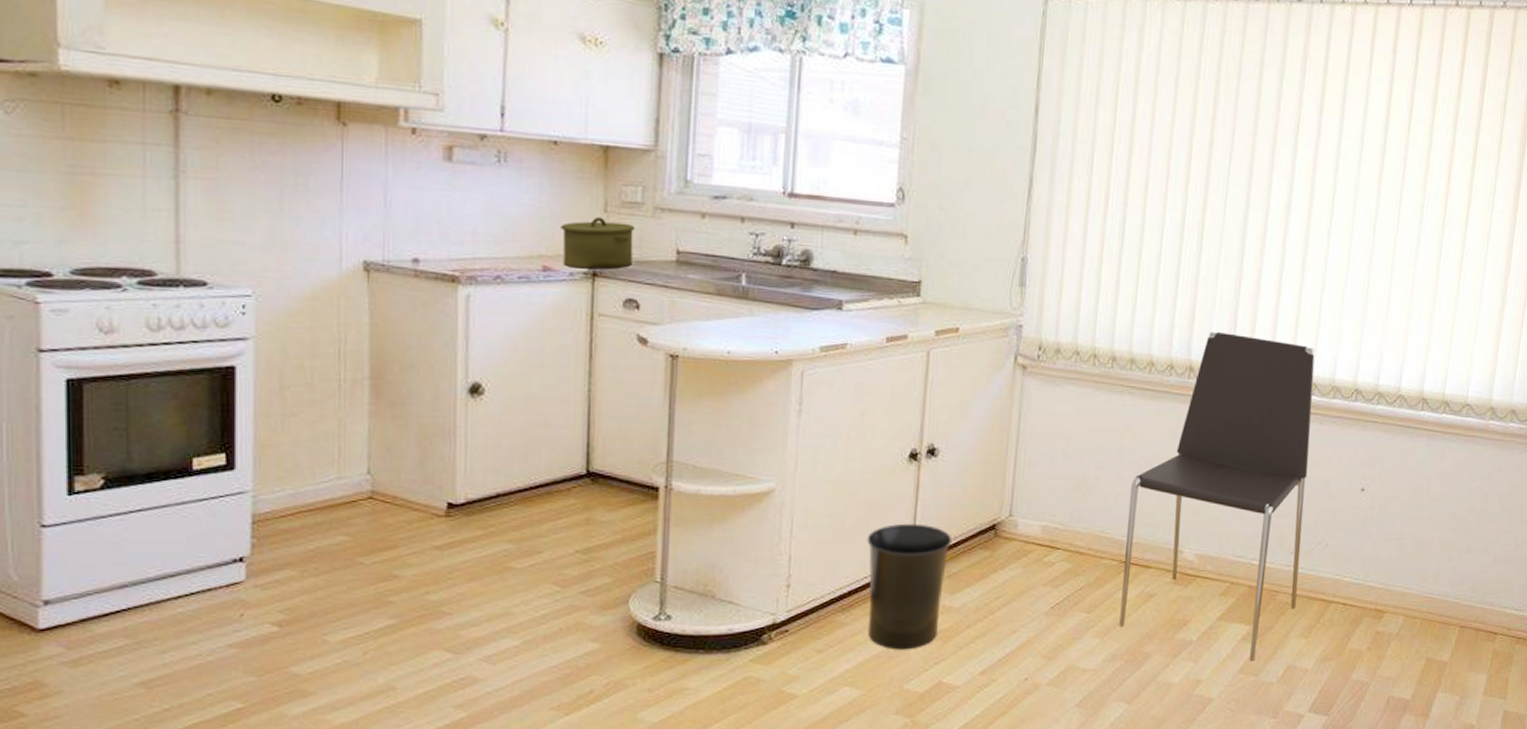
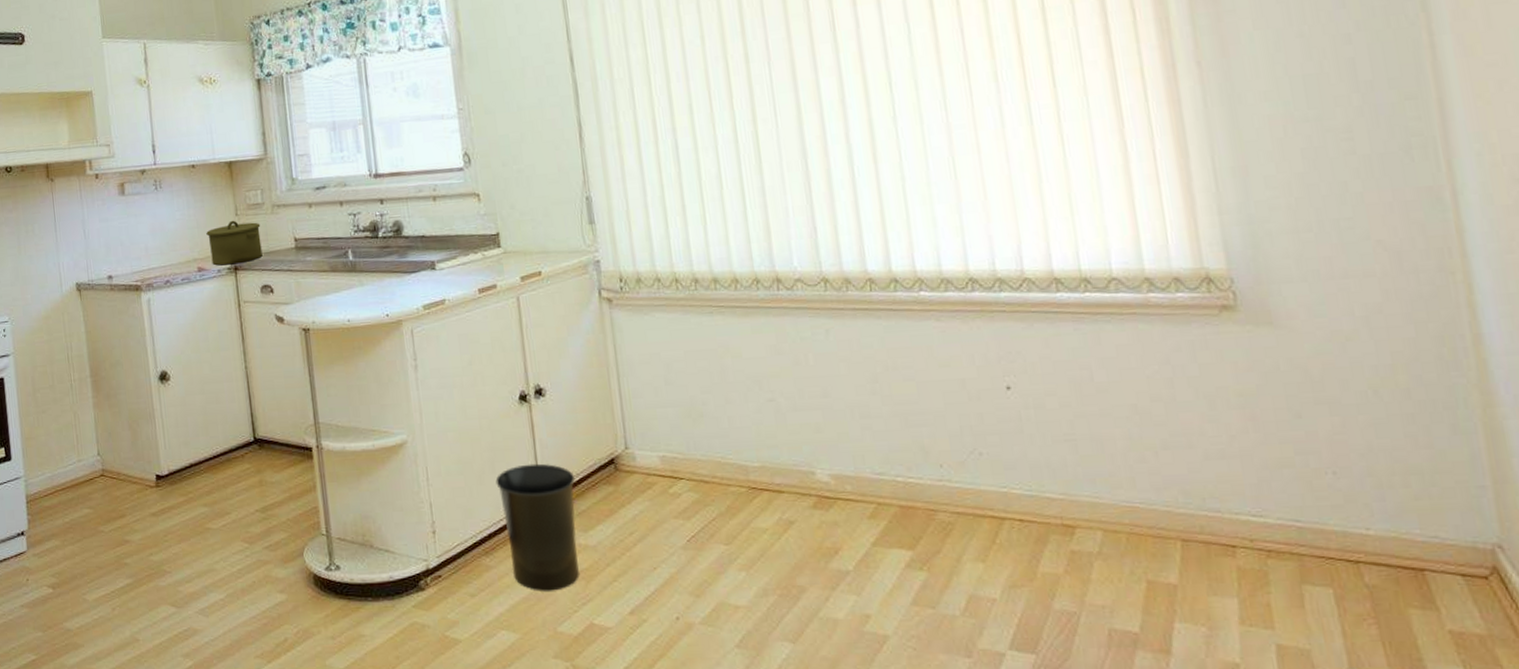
dining chair: present [1119,331,1315,661] -> none [742,238,962,592]

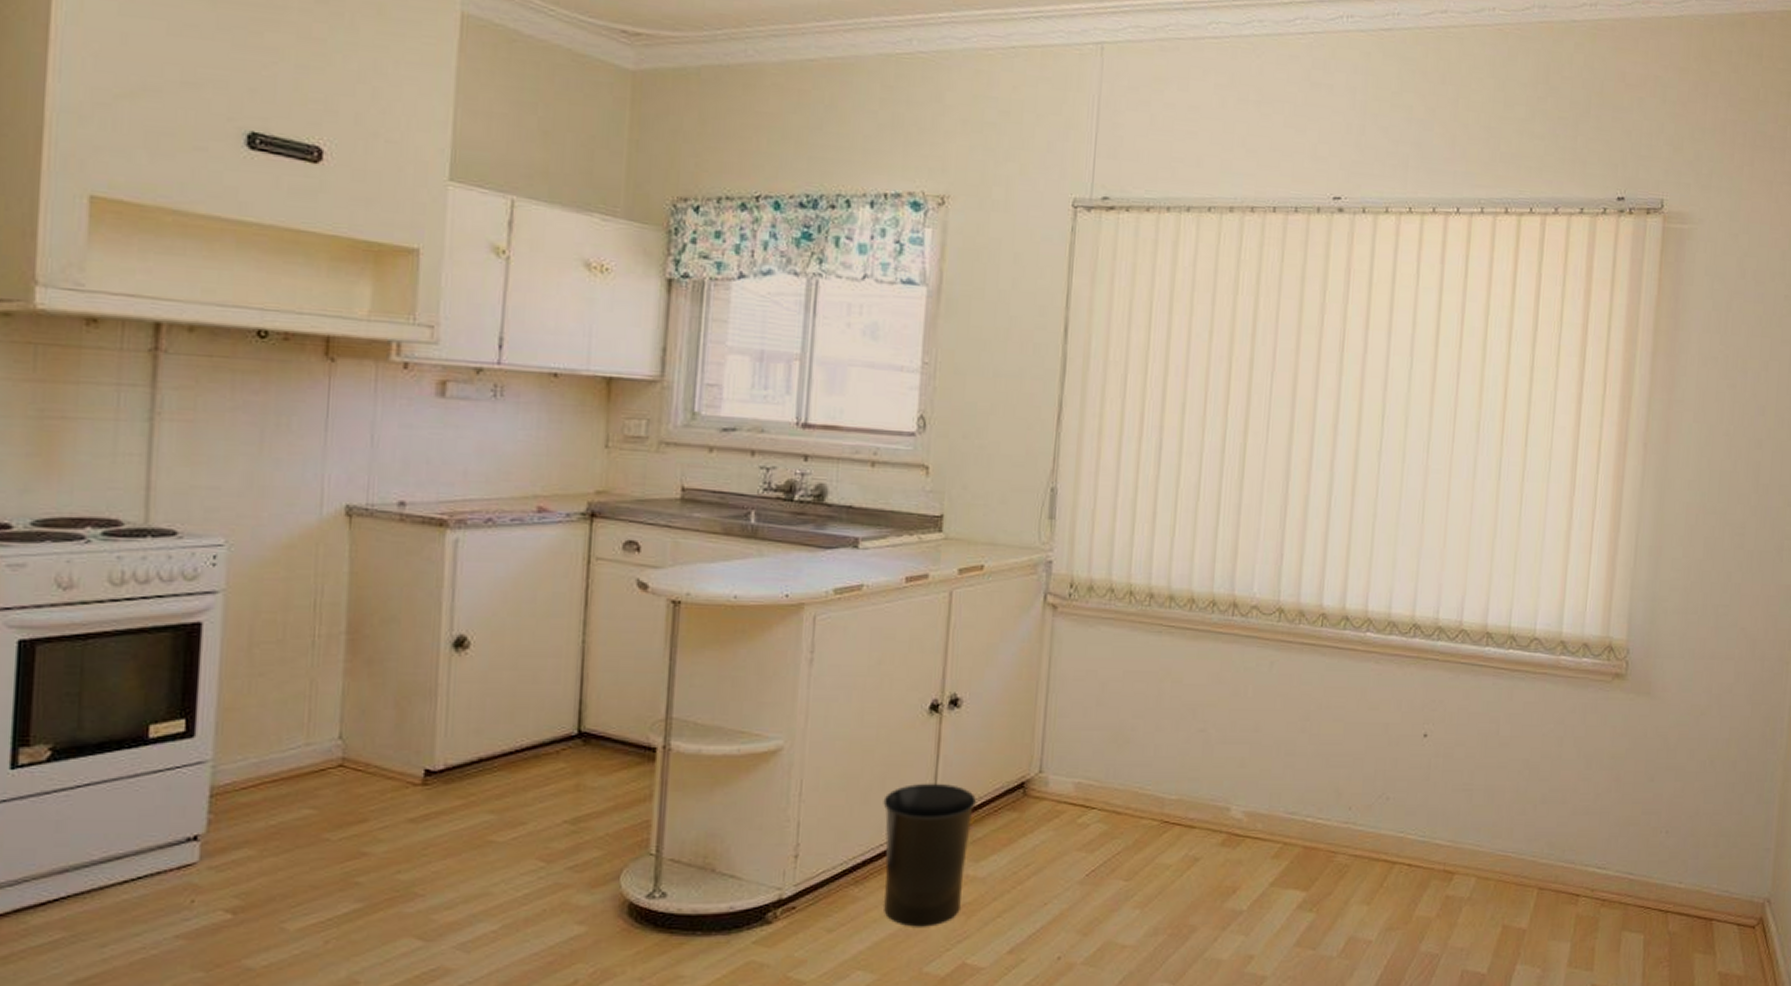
cooking pot: present [206,220,263,266] -> none [558,453,638,510]

